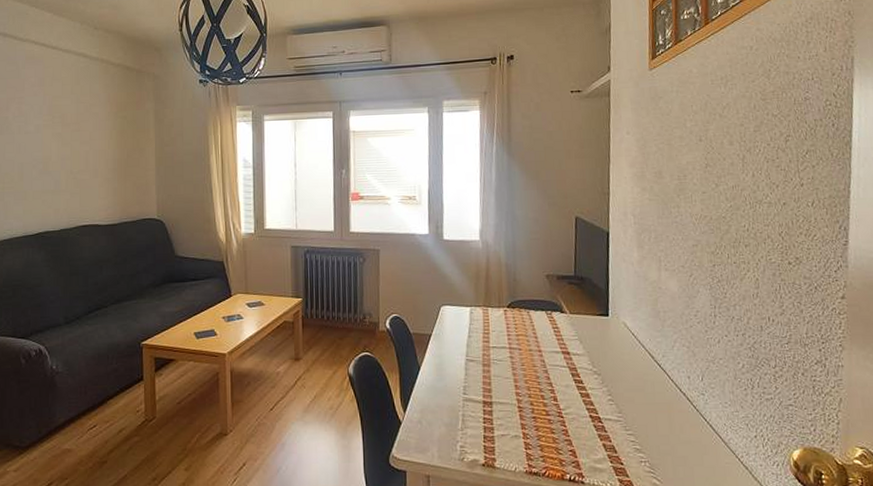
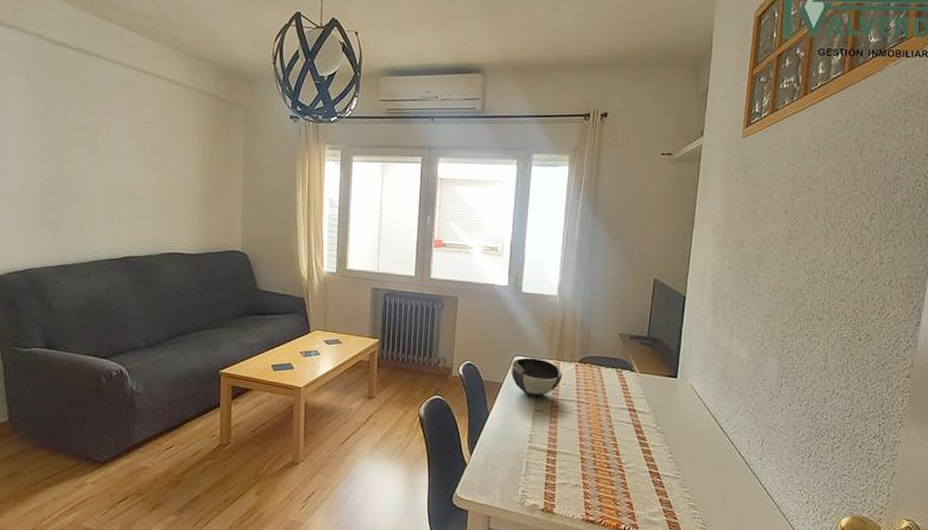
bowl: none [438,306,492,346] -> present [511,357,563,397]

